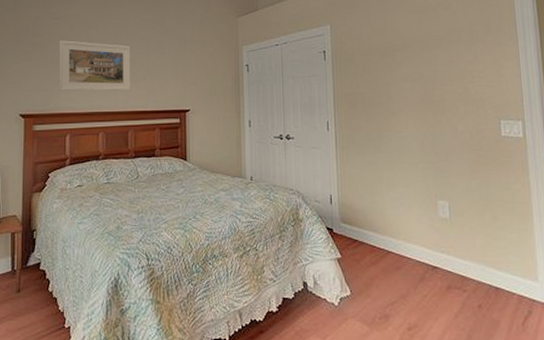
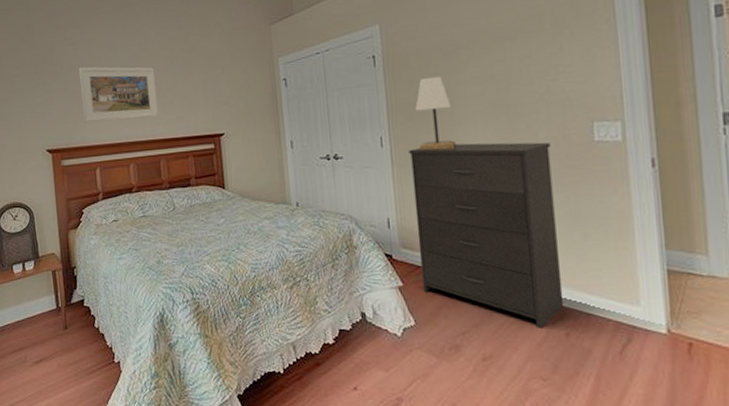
dresser: none [350,132,477,300] -> present [409,142,564,328]
lamp: none [357,72,390,136] -> present [415,76,456,151]

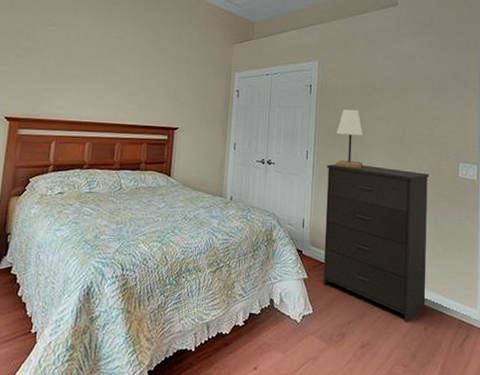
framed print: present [78,67,159,122] -> none [49,47,126,105]

